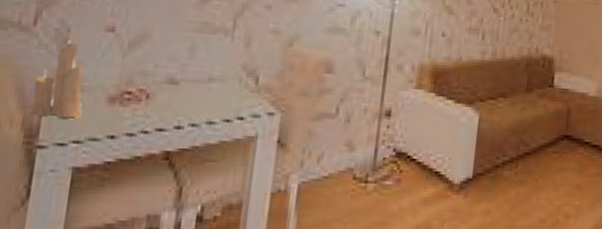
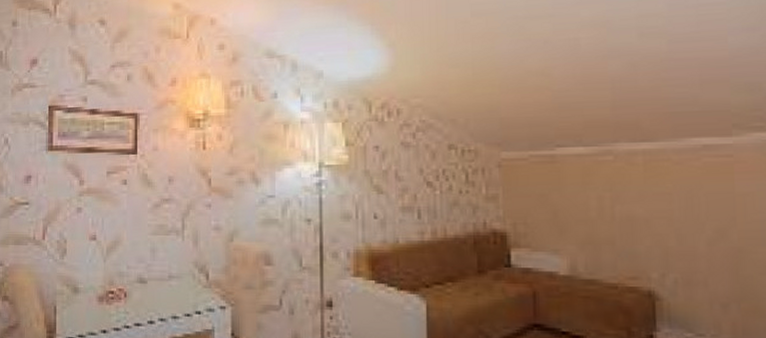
candle: present [28,40,84,118] -> none [48,250,82,316]

